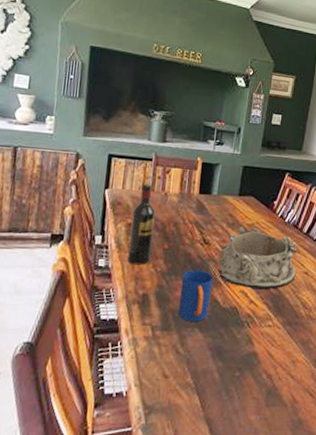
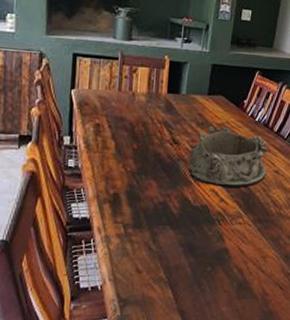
wine bottle: present [127,182,155,265] -> none [97,82,123,165]
mug: present [178,270,214,322] -> none [150,170,184,220]

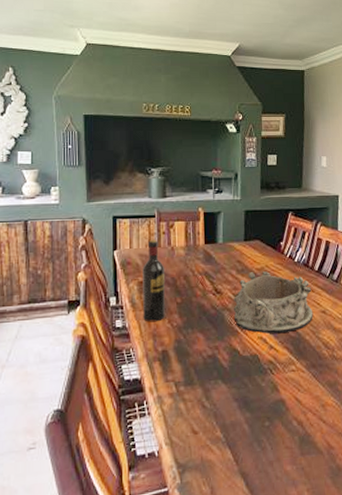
wine bottle: none [97,82,123,165] -> present [142,239,165,322]

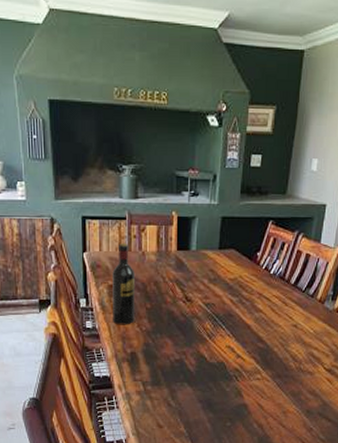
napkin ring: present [233,271,314,334] -> none [203,282,285,344]

